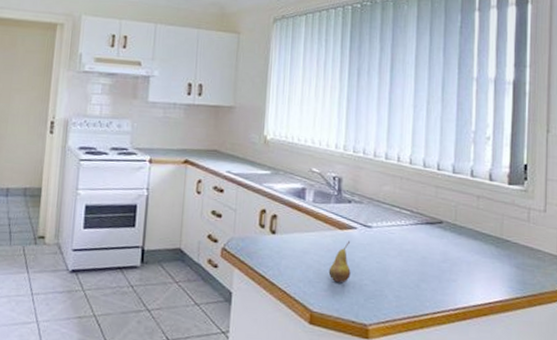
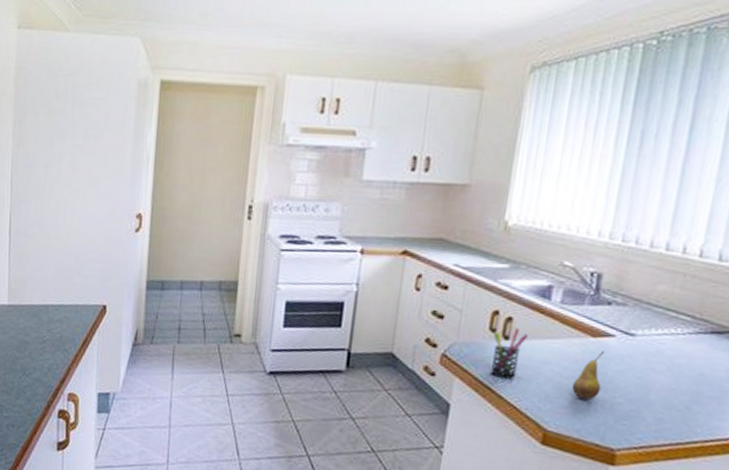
pen holder: none [262,224,290,267] -> present [490,328,528,378]

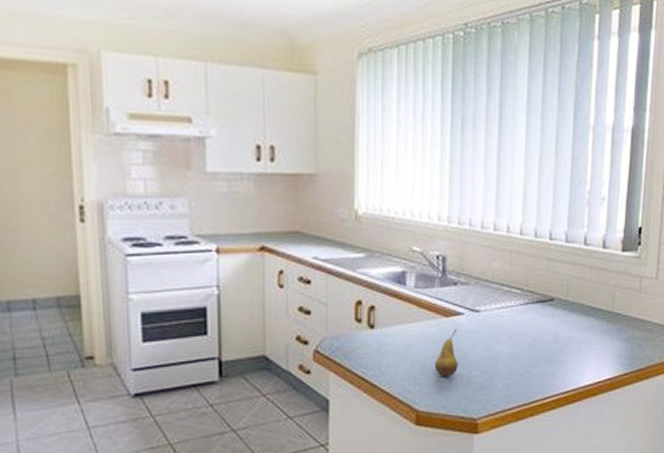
pen holder: present [490,328,528,378] -> none [360,316,391,365]

